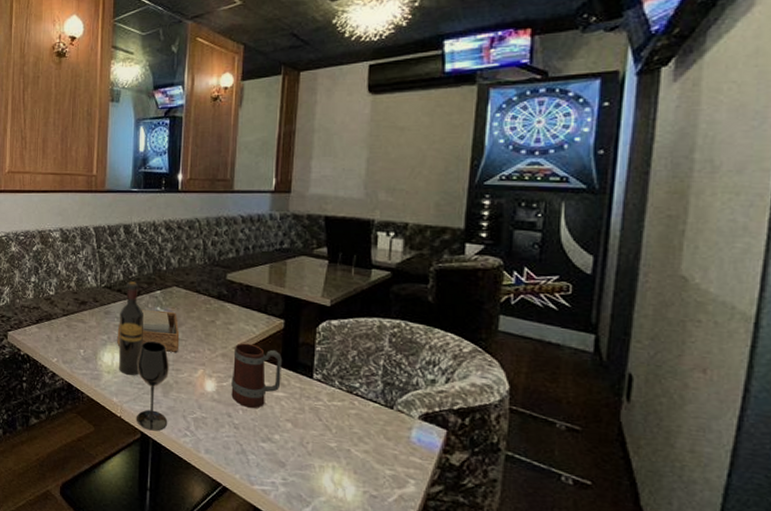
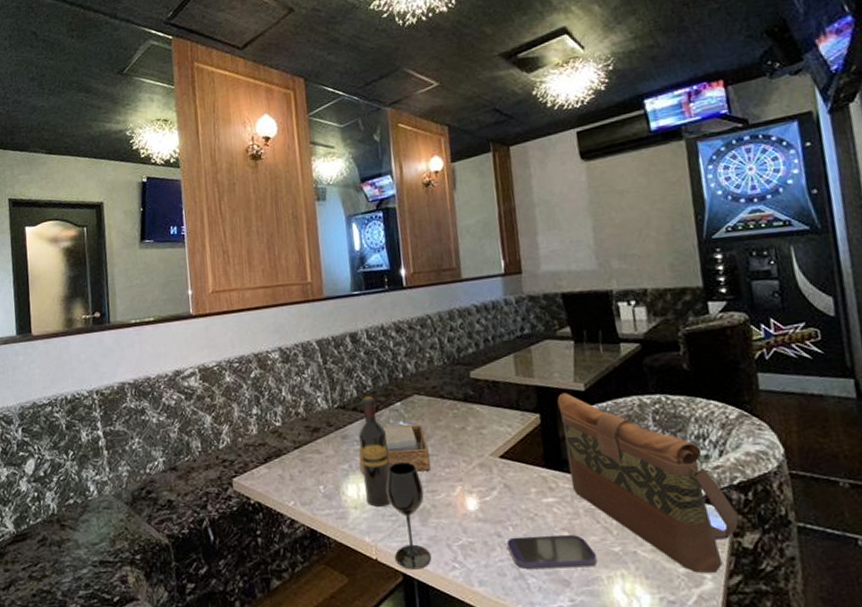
beer mug: present [231,343,283,408] -> none [491,447,549,522]
mobile phone: none [236,419,313,455] -> present [507,534,598,569]
shoulder bag: none [302,305,453,479] -> present [557,392,740,573]

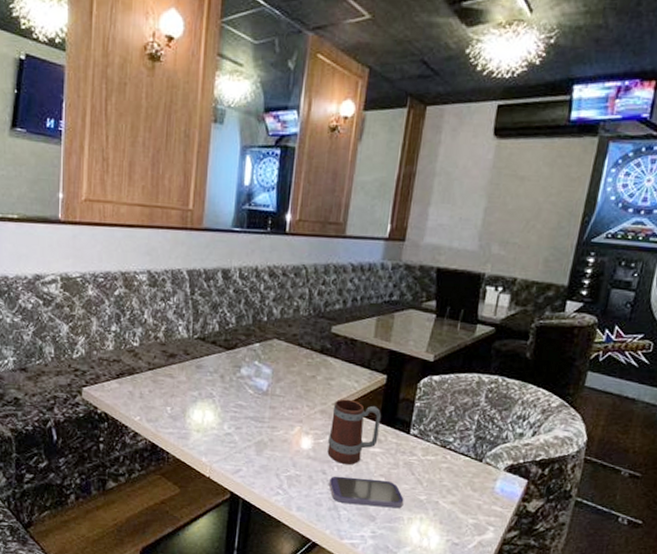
napkin holder: present [358,424,431,474] -> none [209,363,278,409]
wine bottle: present [359,396,390,507] -> none [209,332,241,434]
wineglass: present [386,462,432,570] -> none [227,397,265,491]
beer mug: none [491,447,549,522] -> present [327,399,382,465]
shoulder bag: present [557,392,740,573] -> none [398,360,532,526]

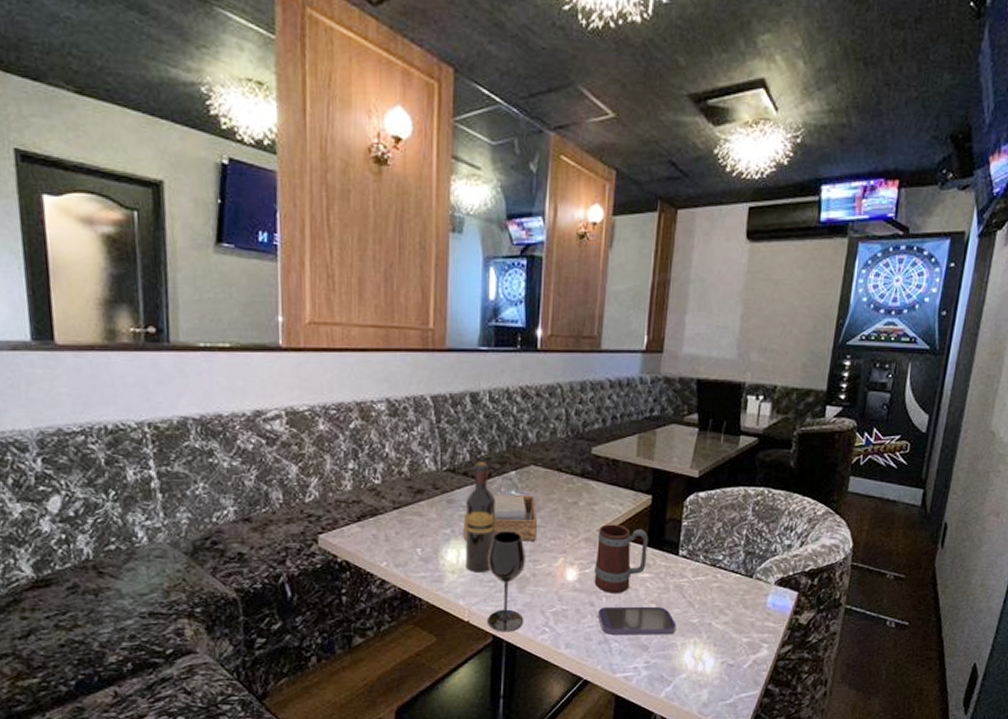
wine bottle: none [209,332,241,434] -> present [465,462,497,572]
napkin holder: none [209,363,278,409] -> present [463,494,538,541]
wineglass: none [227,397,265,491] -> present [487,531,525,632]

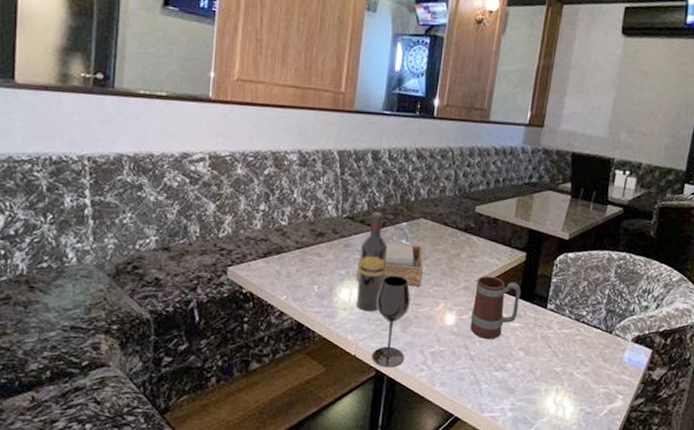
mobile phone: present [598,606,677,635] -> none [471,350,542,381]

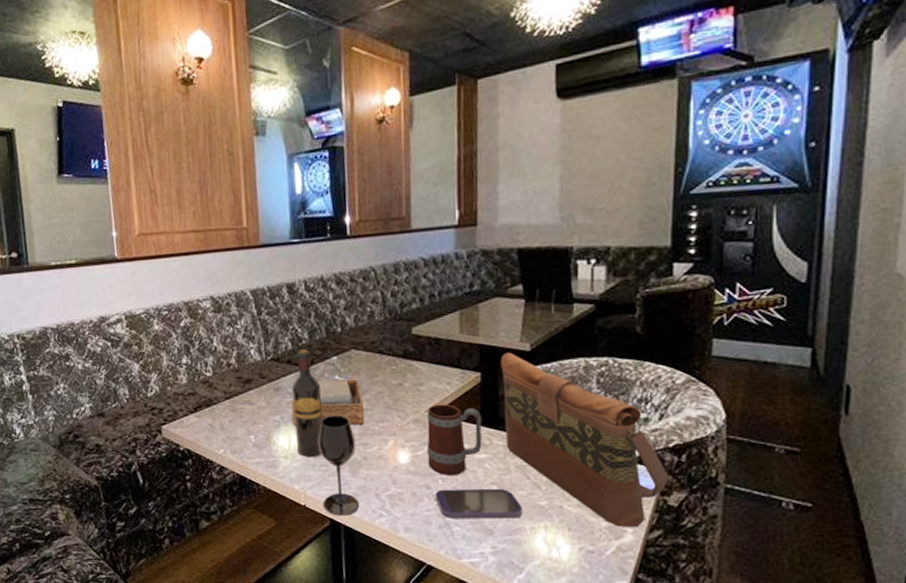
mobile phone: none [471,350,542,381] -> present [436,488,523,519]
shoulder bag: none [536,238,656,394] -> present [500,352,670,527]

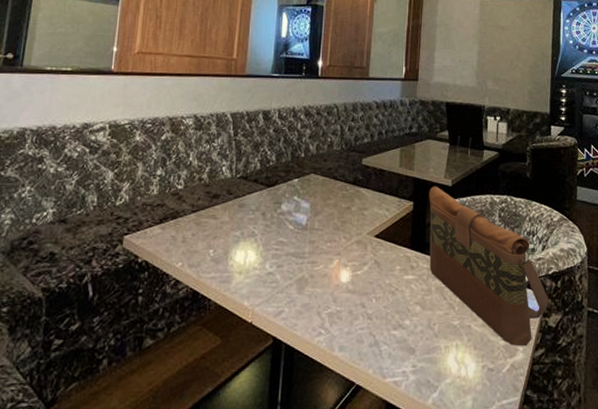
napkin holder: present [291,378,365,426] -> none [251,199,316,243]
wine bottle: present [292,349,323,457] -> none [251,170,281,273]
wineglass: present [317,415,360,516] -> none [269,234,305,334]
beer mug: present [427,404,483,475] -> none [365,228,412,295]
mobile phone: present [436,488,523,519] -> none [369,308,440,338]

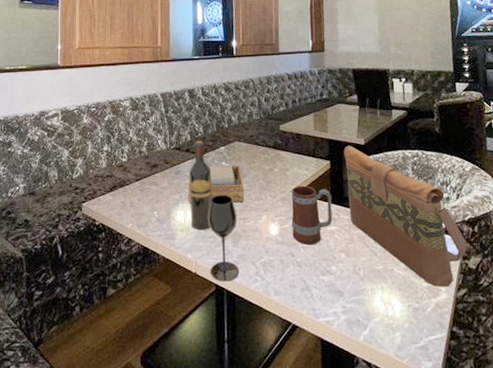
wine bottle: none [251,170,281,273] -> present [189,140,212,230]
napkin holder: none [251,199,316,243] -> present [188,164,245,203]
wineglass: none [269,234,305,334] -> present [207,195,240,282]
beer mug: none [365,228,412,295] -> present [291,185,333,245]

